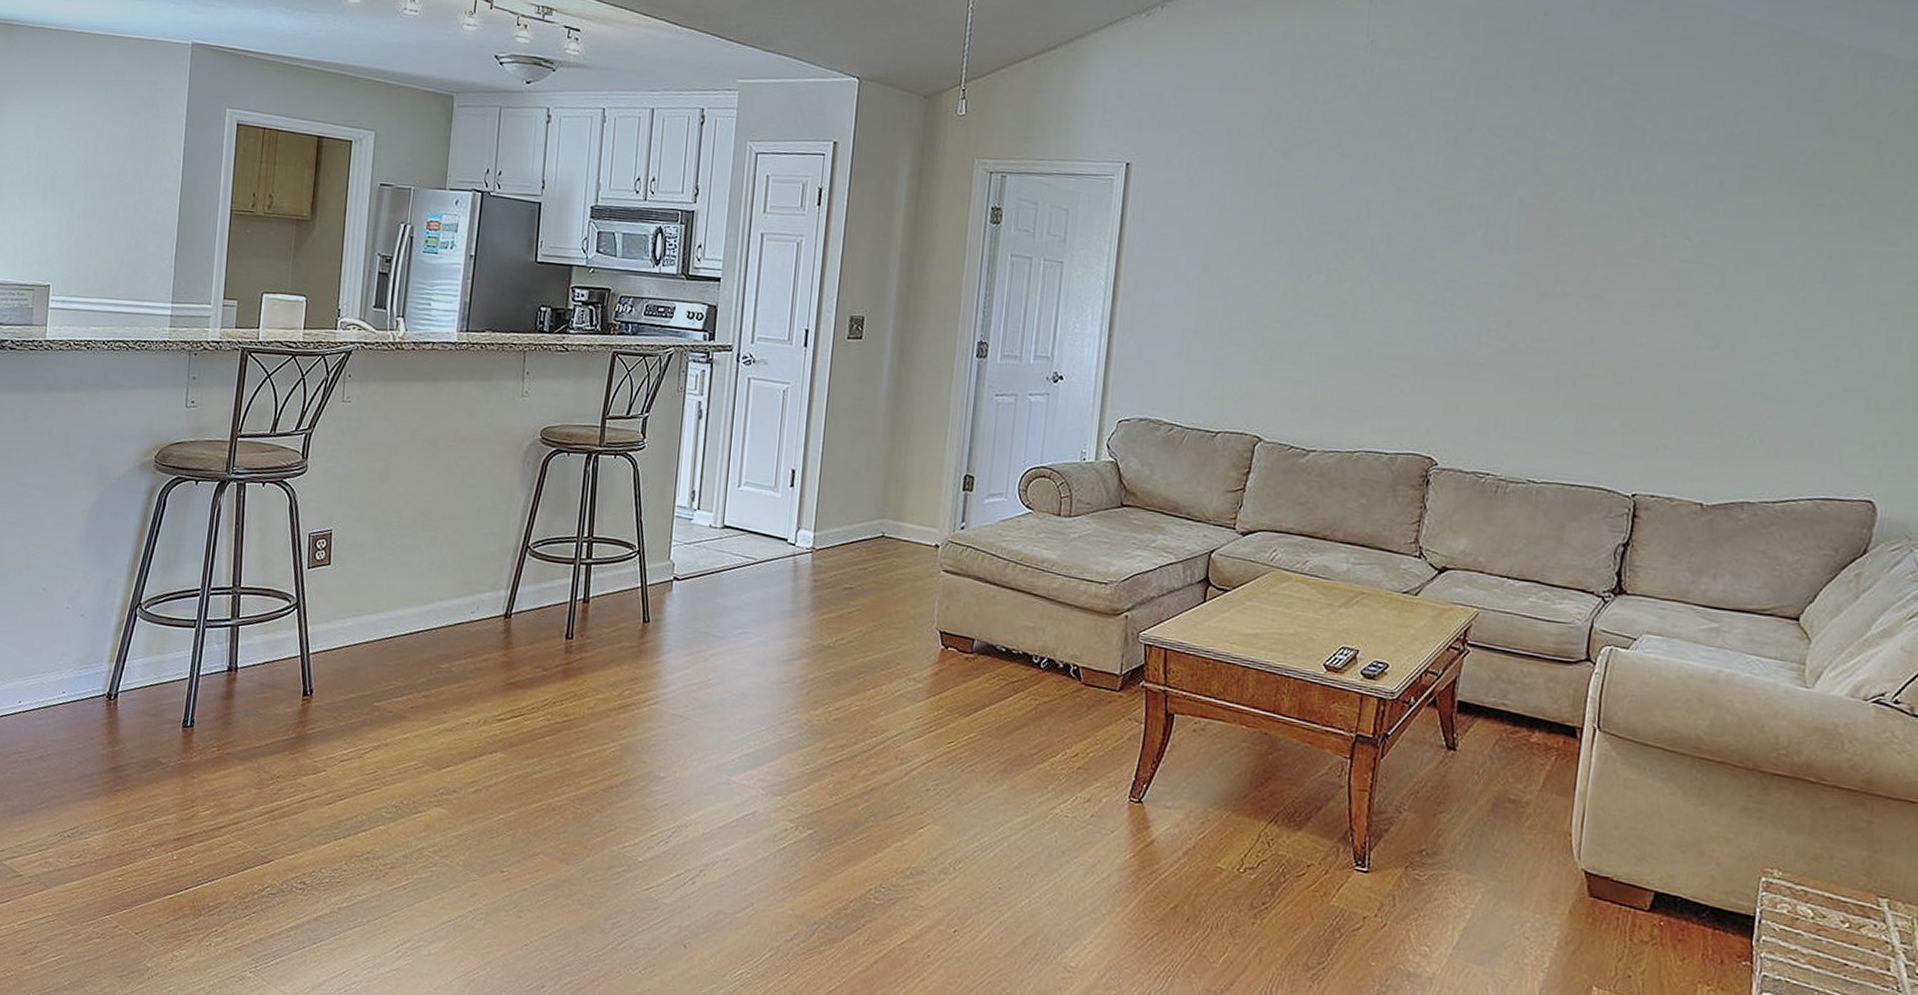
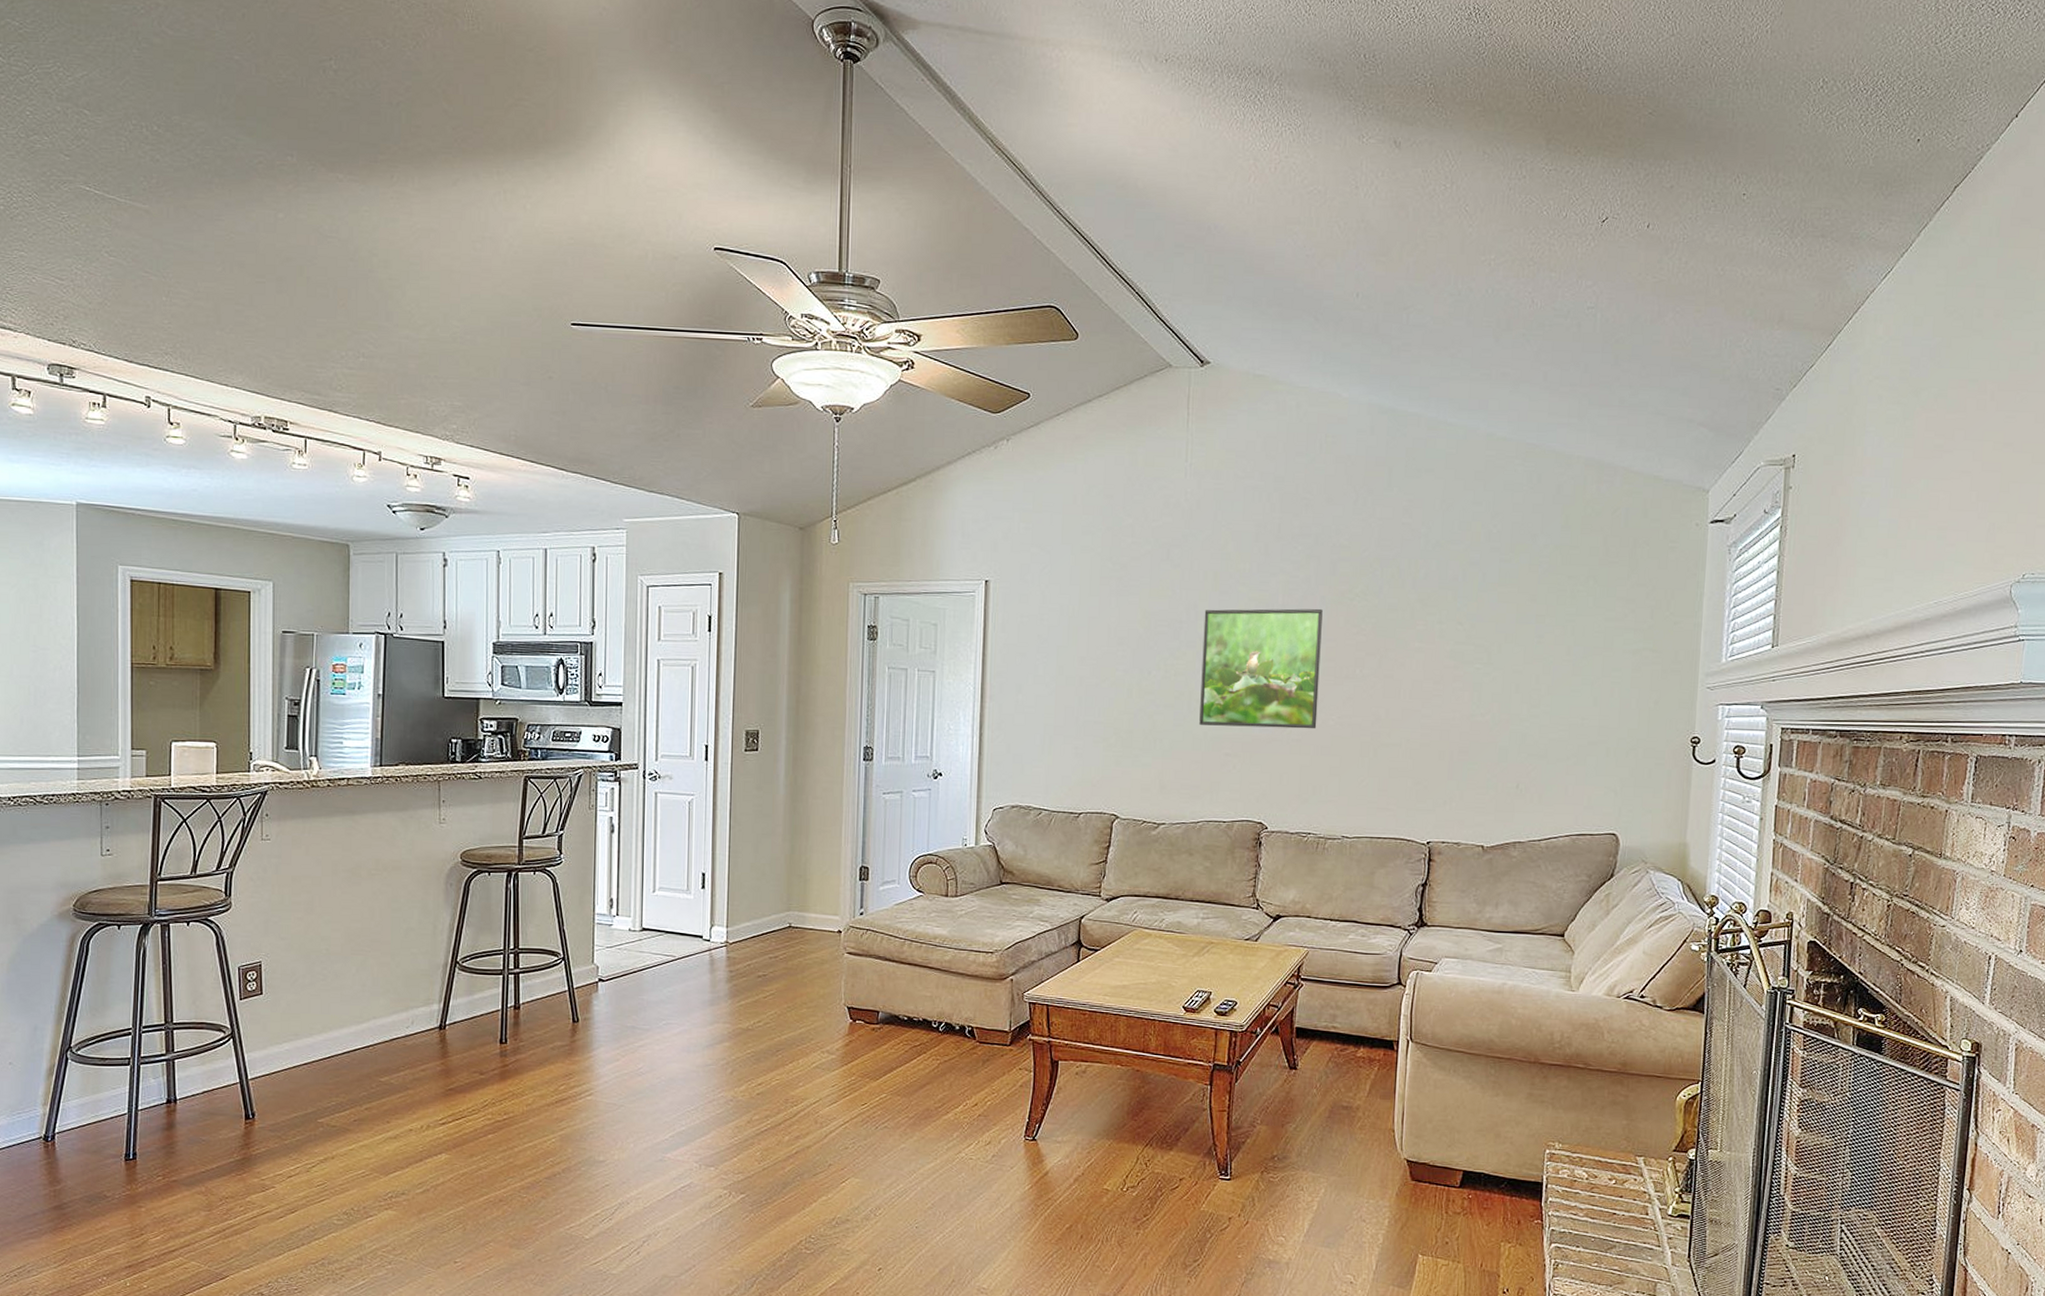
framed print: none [1364,207,1520,353] -> present [1199,608,1323,729]

